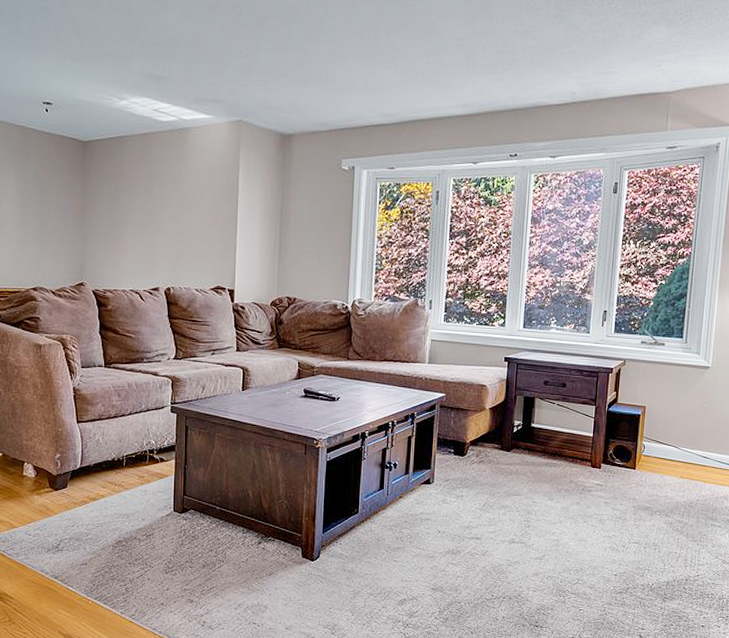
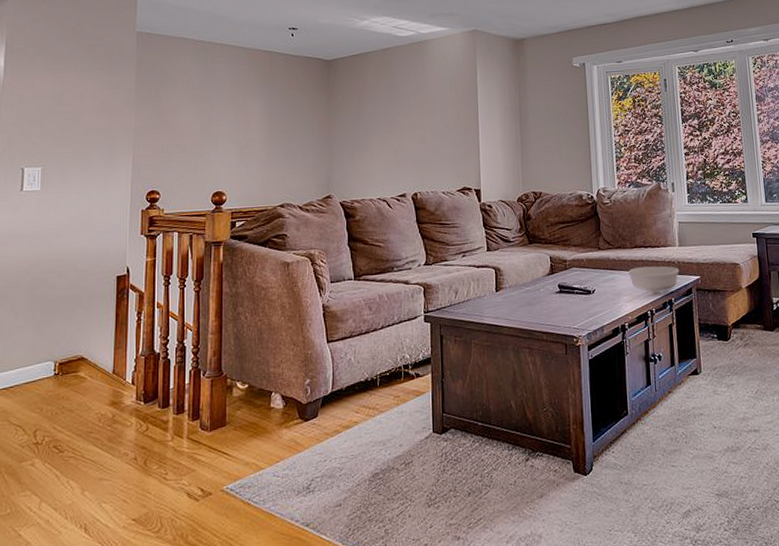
bowl: none [374,380,425,406] -> present [628,266,679,293]

